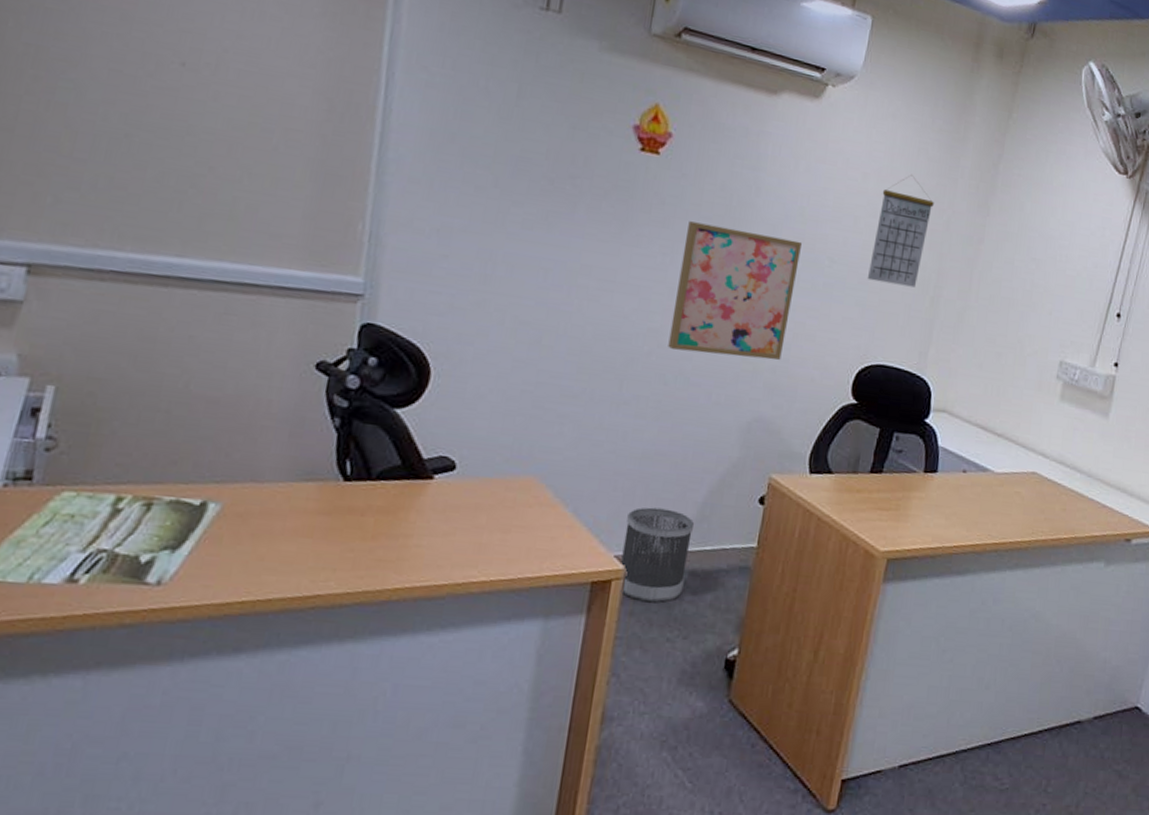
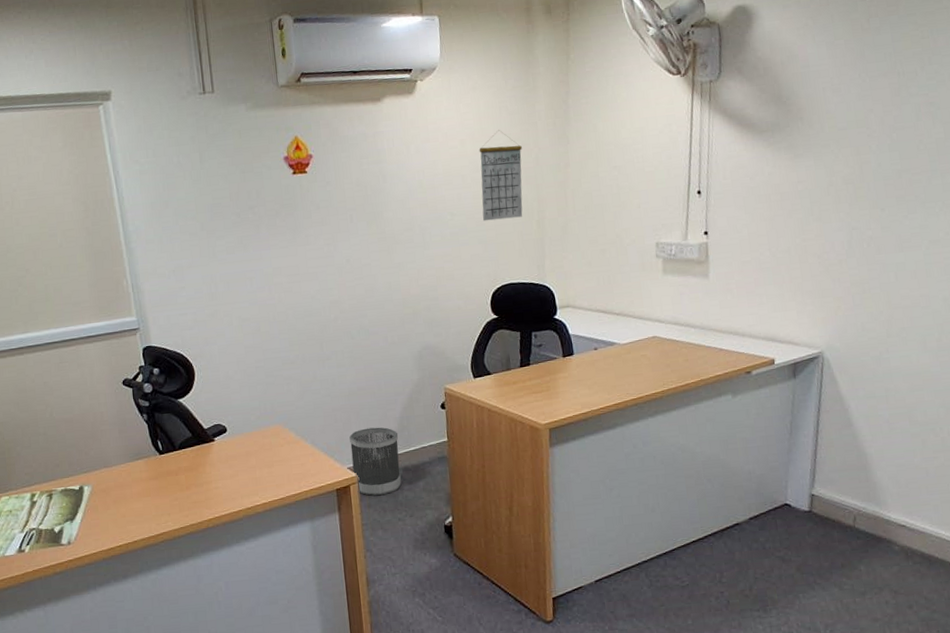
wall art: present [668,221,802,360] -> none [340,207,432,312]

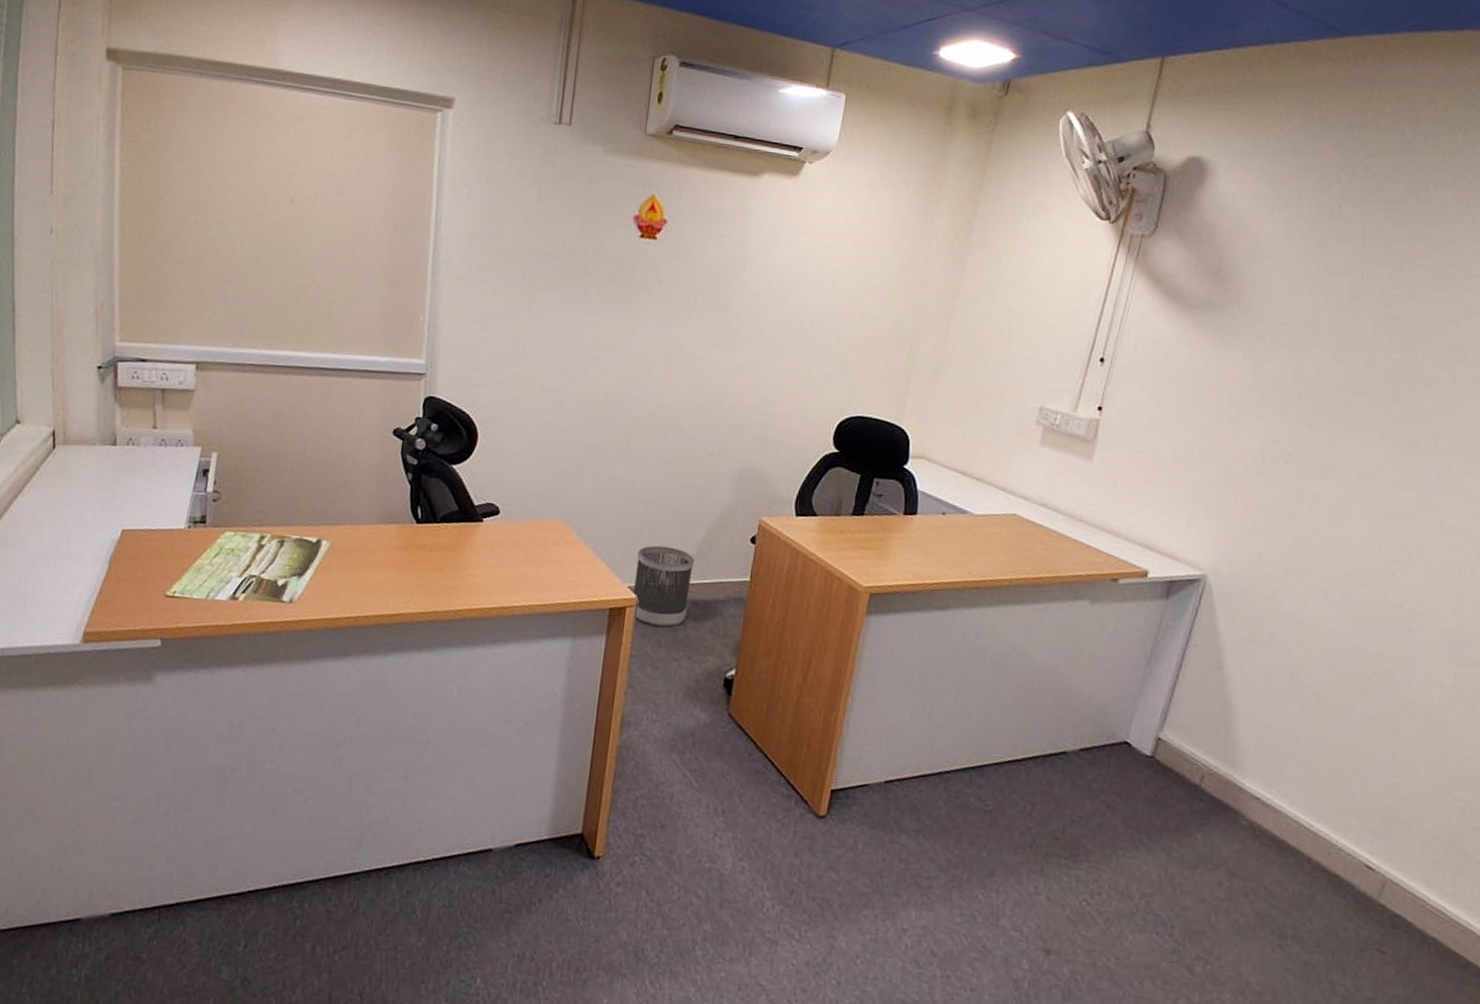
calendar: present [479,130,523,221] -> none [845,239,909,344]

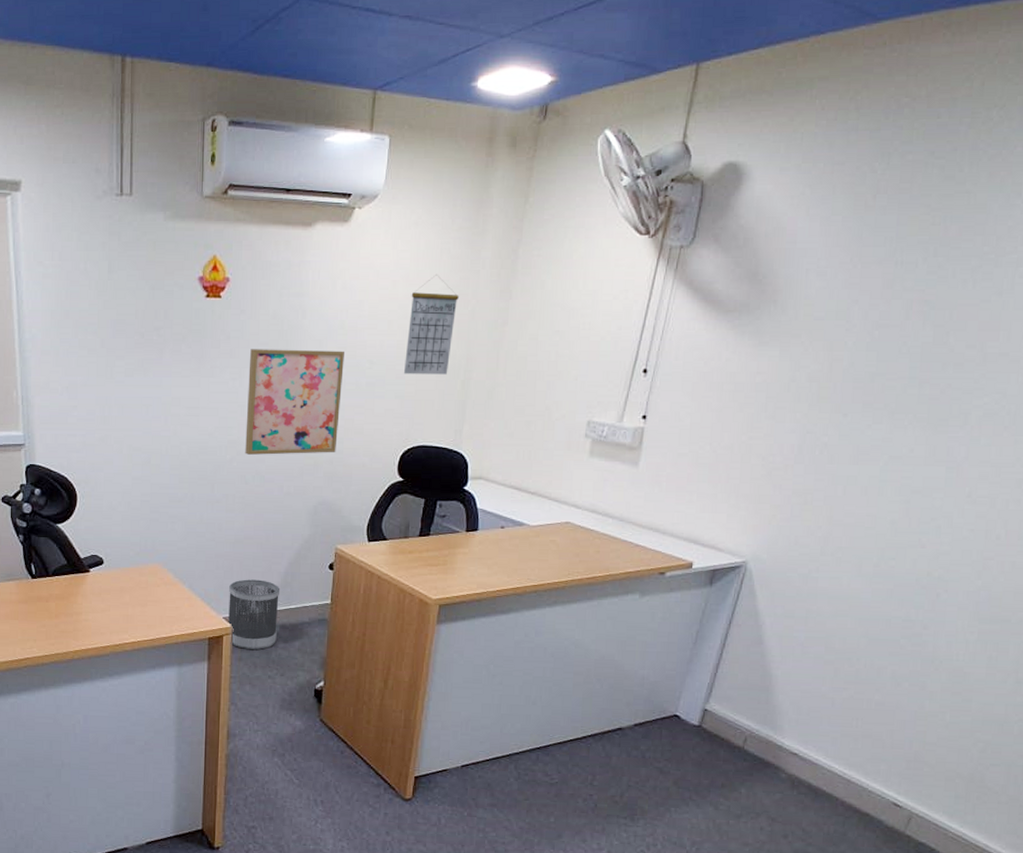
wall art: none [668,296,784,415] -> present [245,349,344,455]
calendar: none [845,239,909,344] -> present [403,275,459,375]

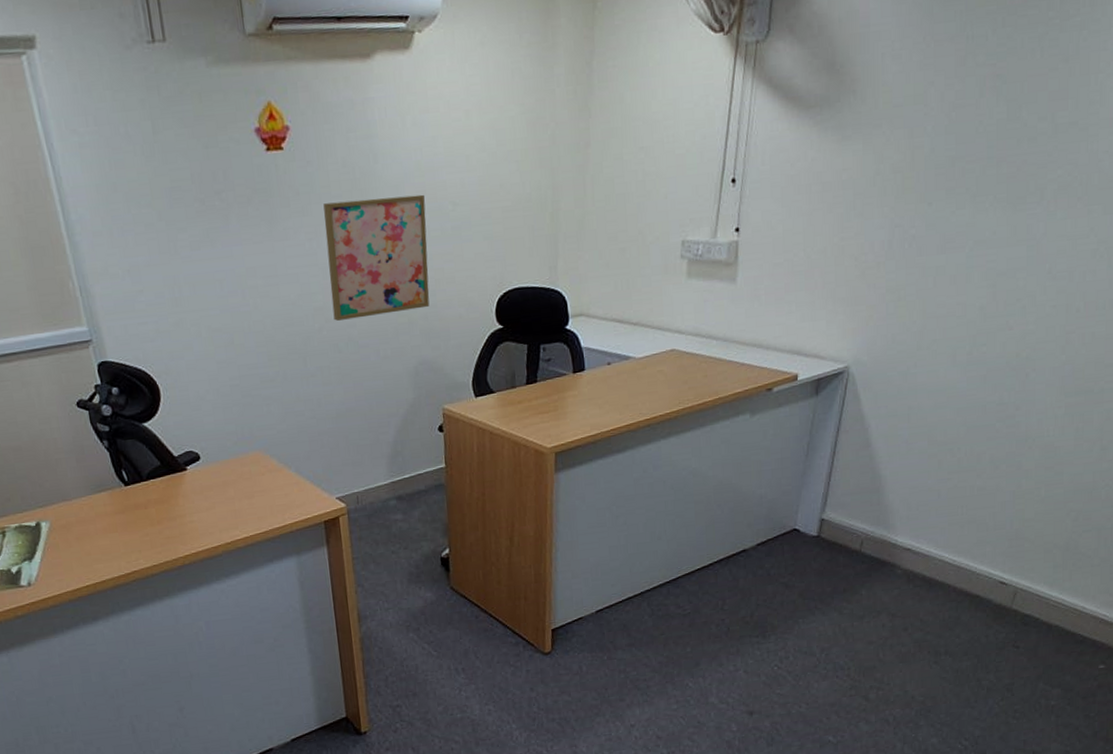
wastebasket: present [228,579,281,650] -> none [338,452,395,528]
calendar: present [403,275,459,375] -> none [486,99,537,213]

